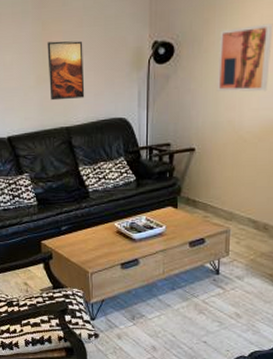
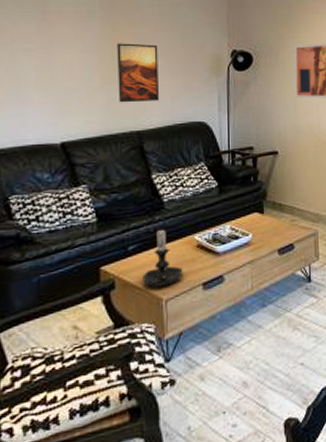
candle holder: none [73,213,105,262] -> present [143,227,183,287]

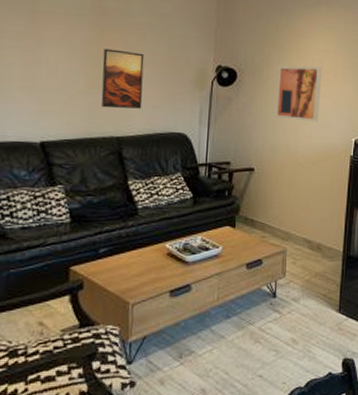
candle holder: present [143,227,183,287] -> none [111,233,152,290]

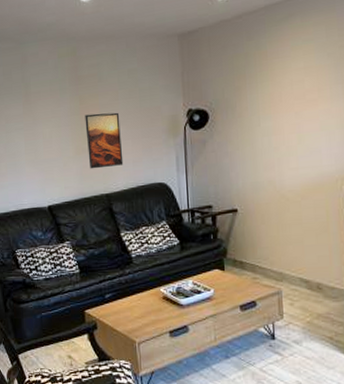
wall art: present [275,65,323,123] -> none [252,87,305,154]

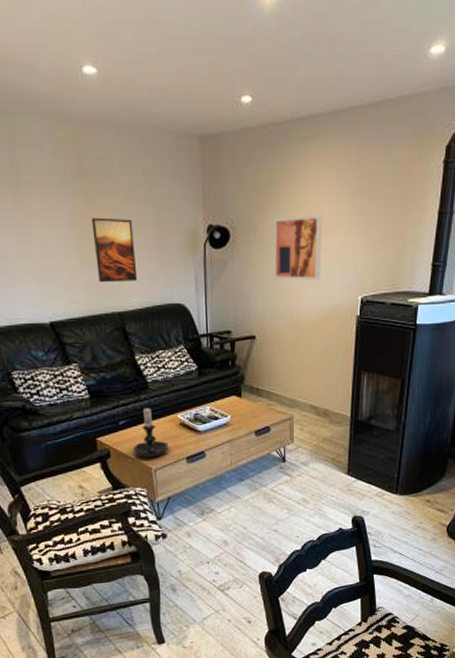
candle holder: none [118,280,152,331] -> present [133,406,169,458]
wall art: none [252,87,305,154] -> present [273,215,323,281]

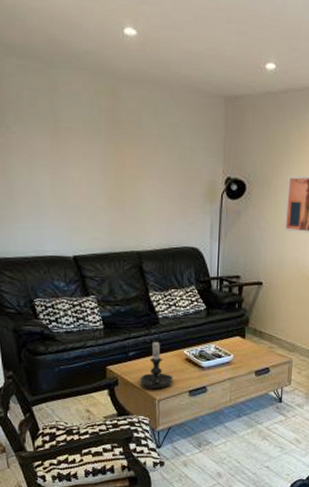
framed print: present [91,217,138,283] -> none [120,163,158,224]

